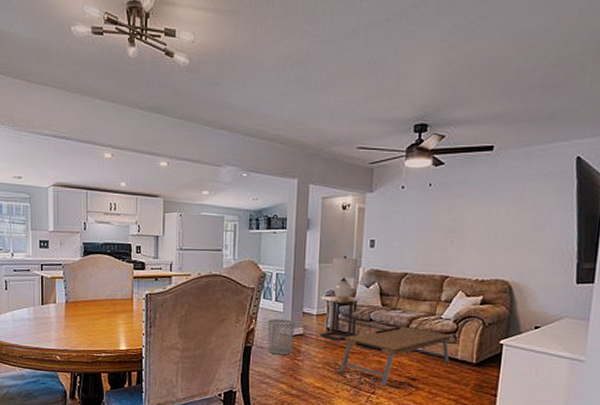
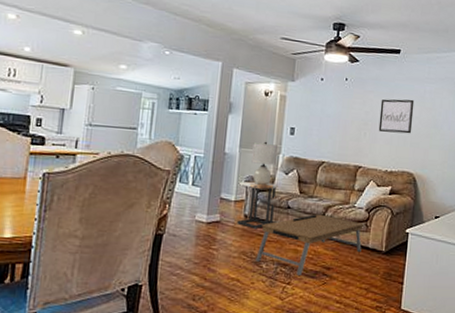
waste bin: present [267,318,295,355] -> none [181,204,212,244]
wall art: none [467,200,511,239] -> present [378,99,415,134]

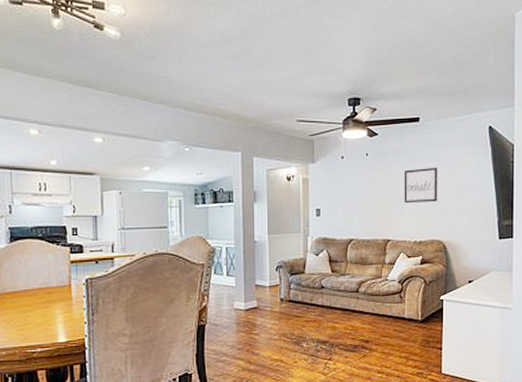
side table: present [237,181,279,229] -> none [272,265,311,311]
lamp: present [251,141,277,185] -> none [281,225,305,268]
coffee table: present [255,214,364,275] -> none [296,290,398,351]

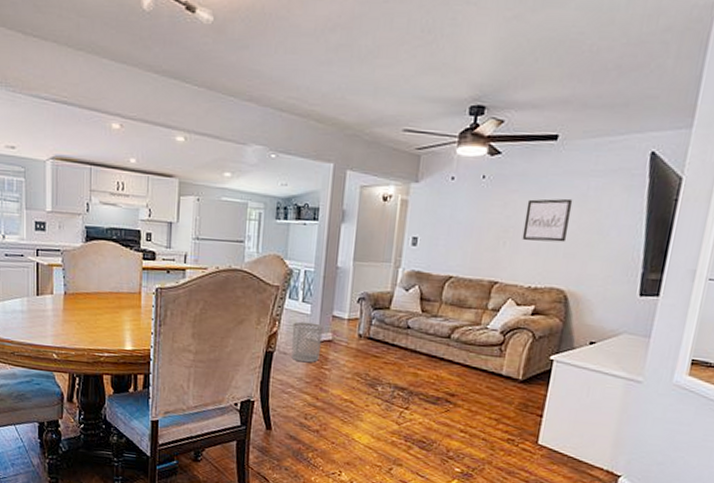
waste bin: none [220,293,249,331] -> present [291,321,324,363]

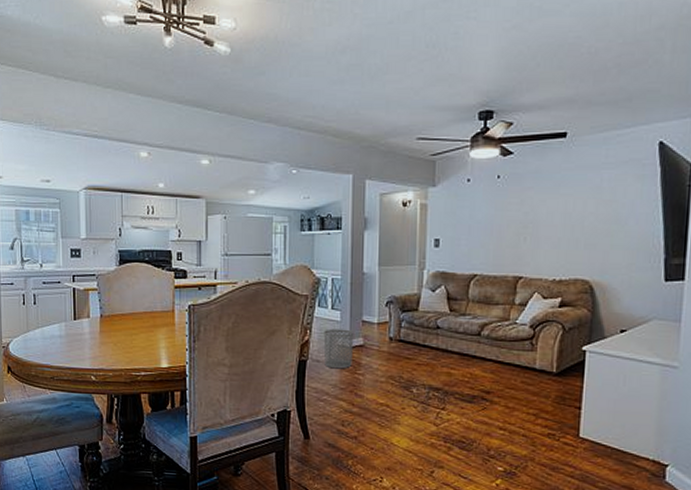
wall art: present [522,198,573,243] -> none [542,191,588,235]

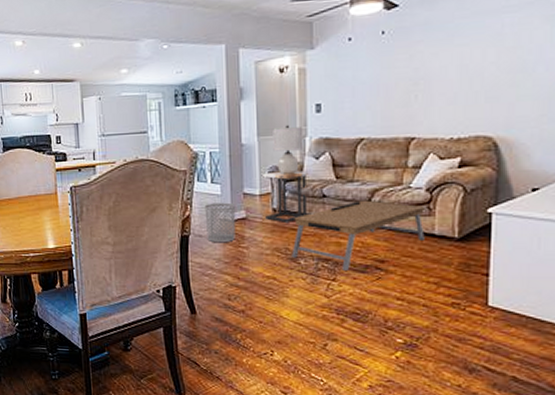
side table: none [382,301,425,351] -> present [263,170,309,222]
lamp: none [393,257,421,304] -> present [273,124,302,174]
coffee table: none [405,333,528,400] -> present [291,200,425,271]

